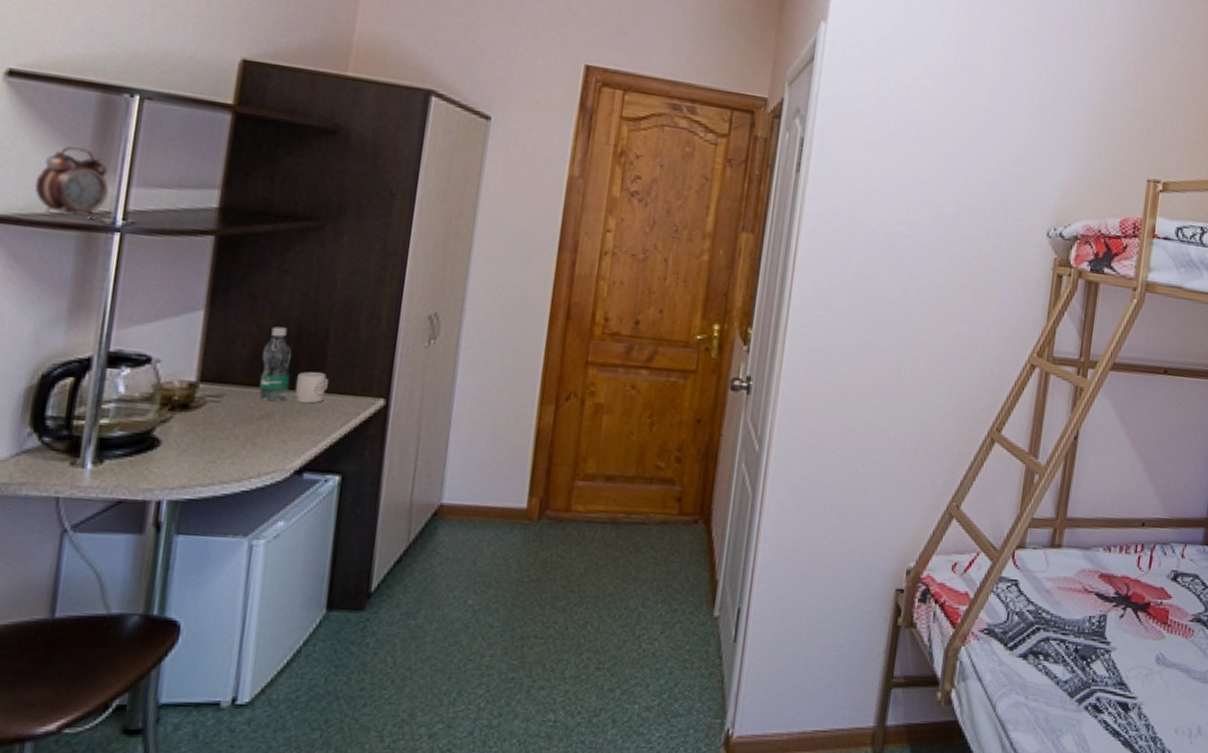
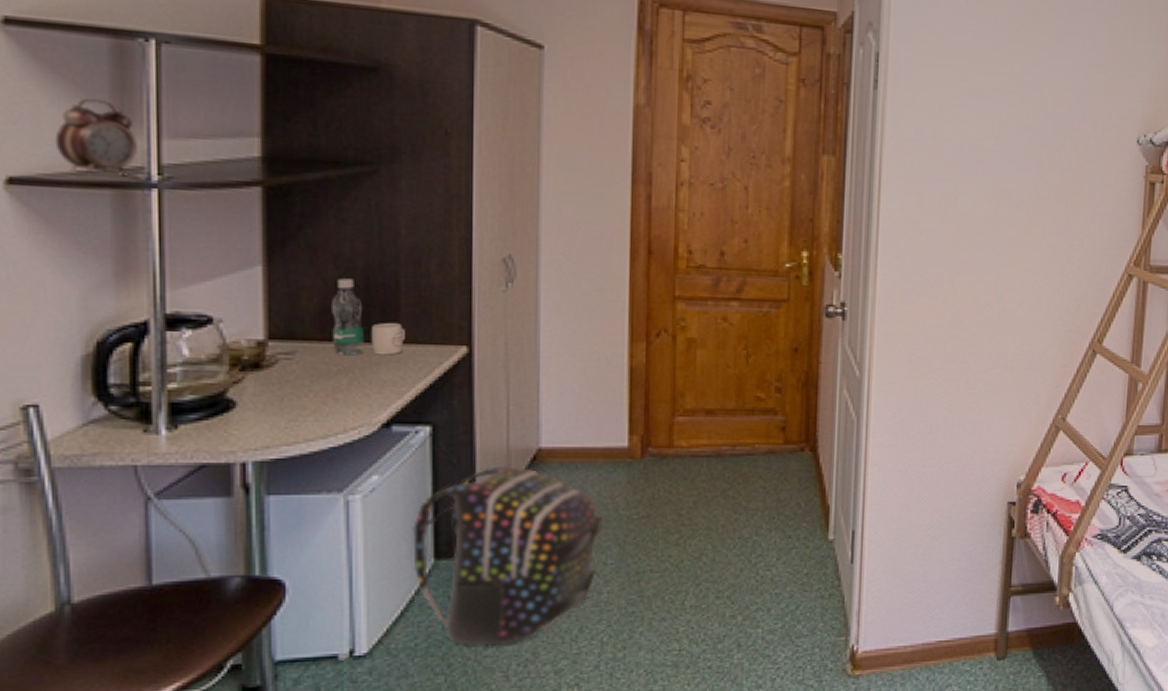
backpack: none [304,519,497,704] -> present [413,465,605,646]

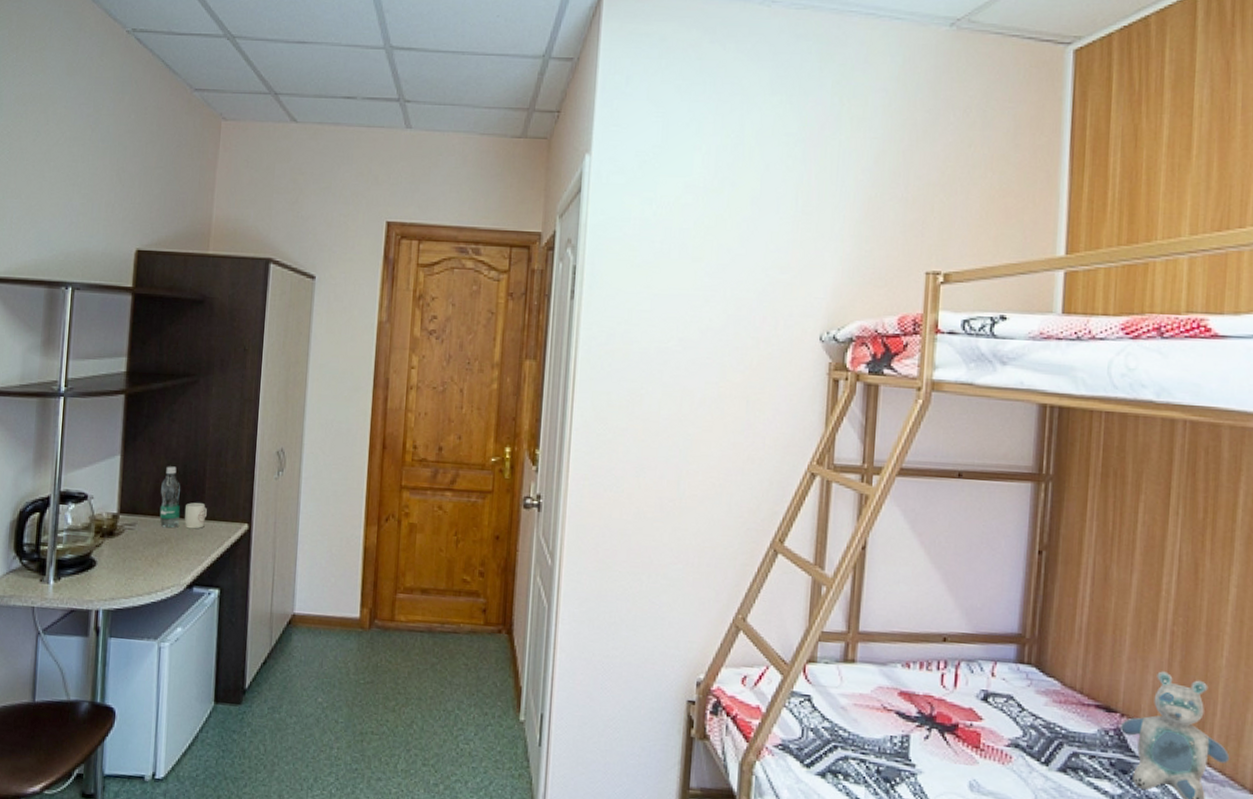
alarm clock: present [54,98,137,175] -> none [9,331,55,387]
backpack: present [413,465,605,646] -> none [199,626,339,785]

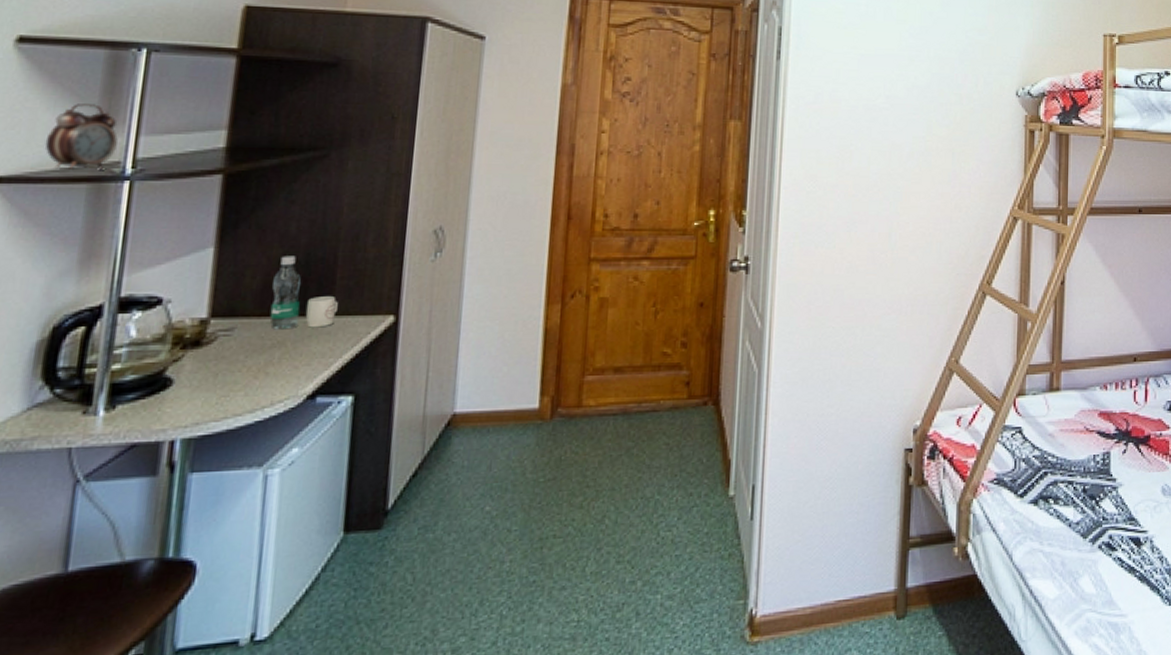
alarm clock: none [9,331,55,387] -> present [44,102,118,170]

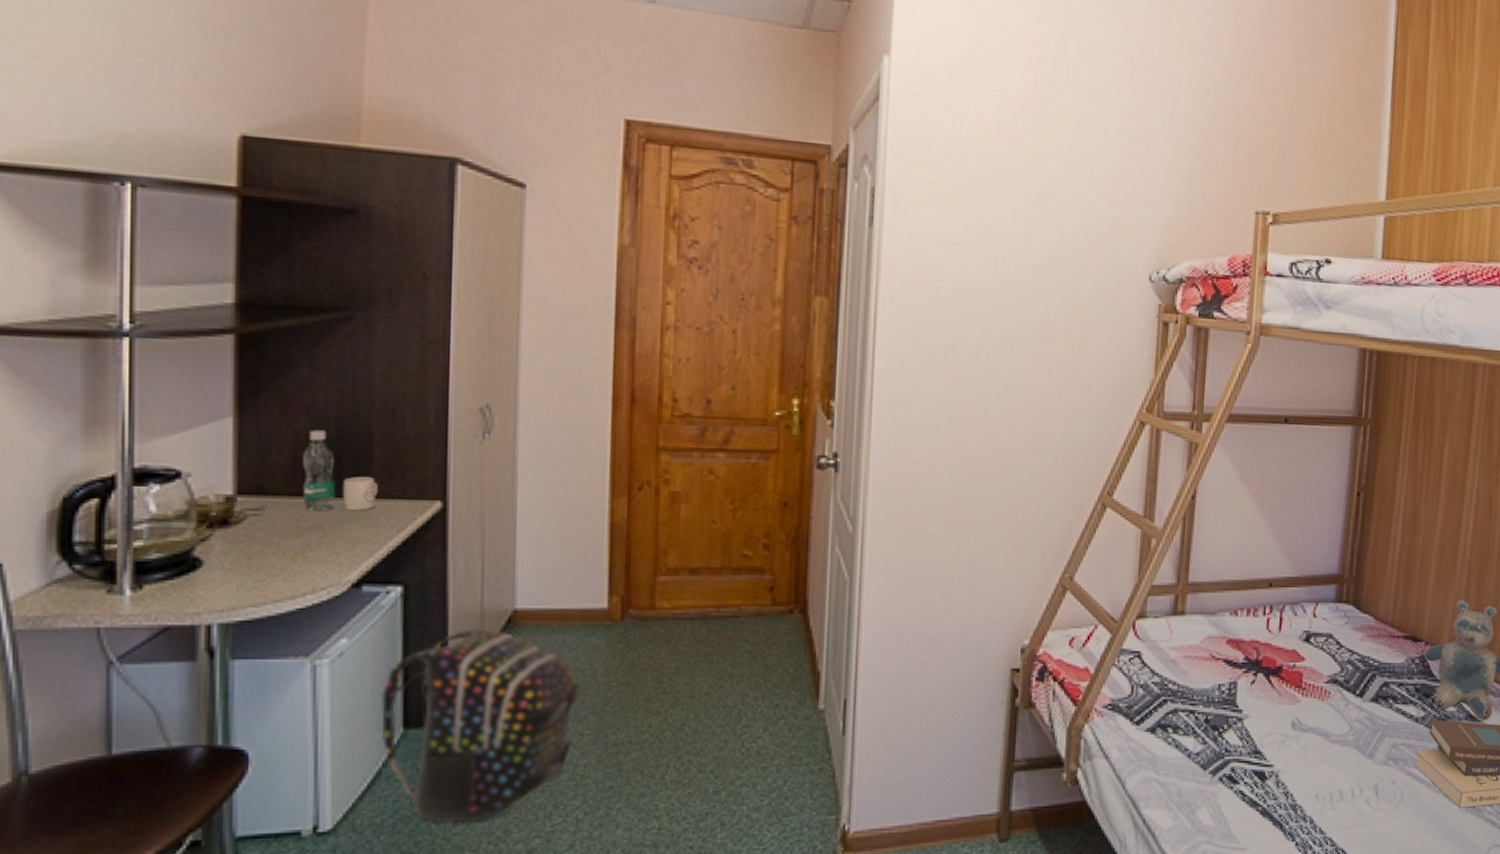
alarm clock: present [44,102,118,170] -> none [27,244,109,323]
backpack: none [322,432,512,625] -> present [381,627,582,823]

